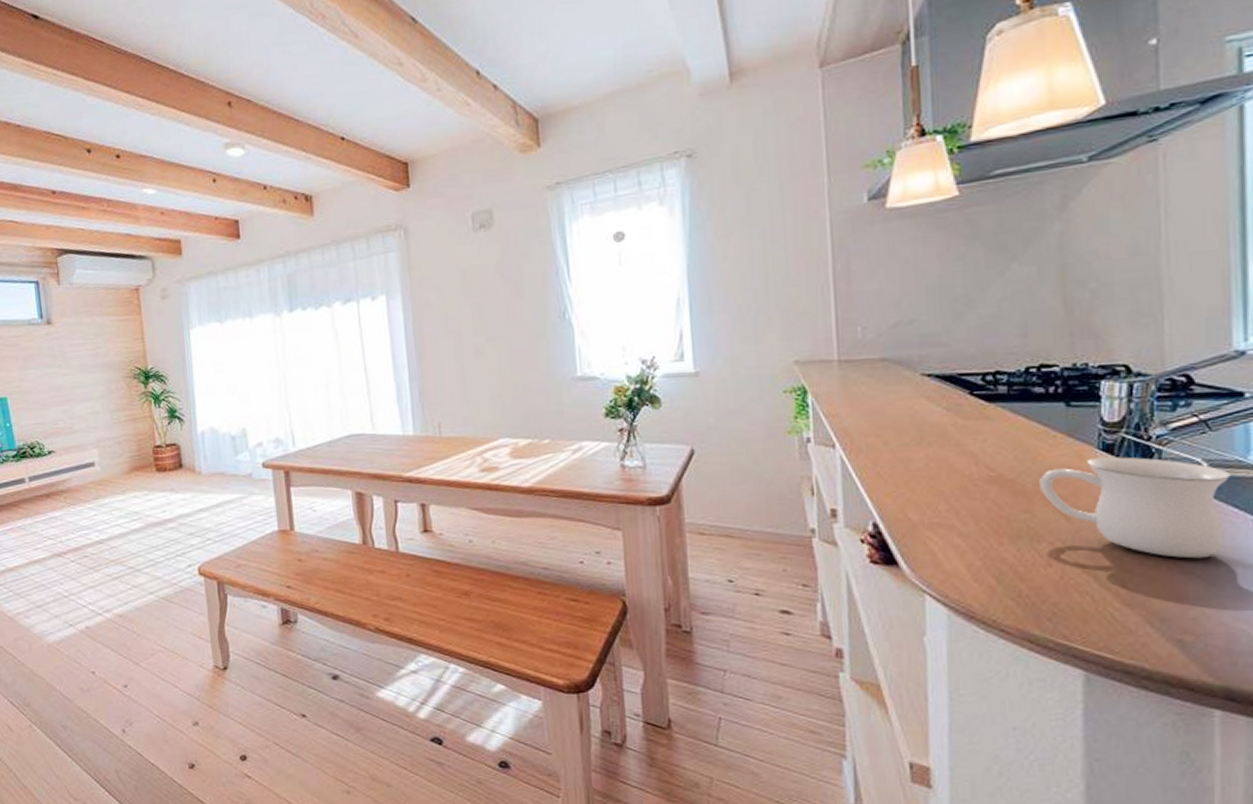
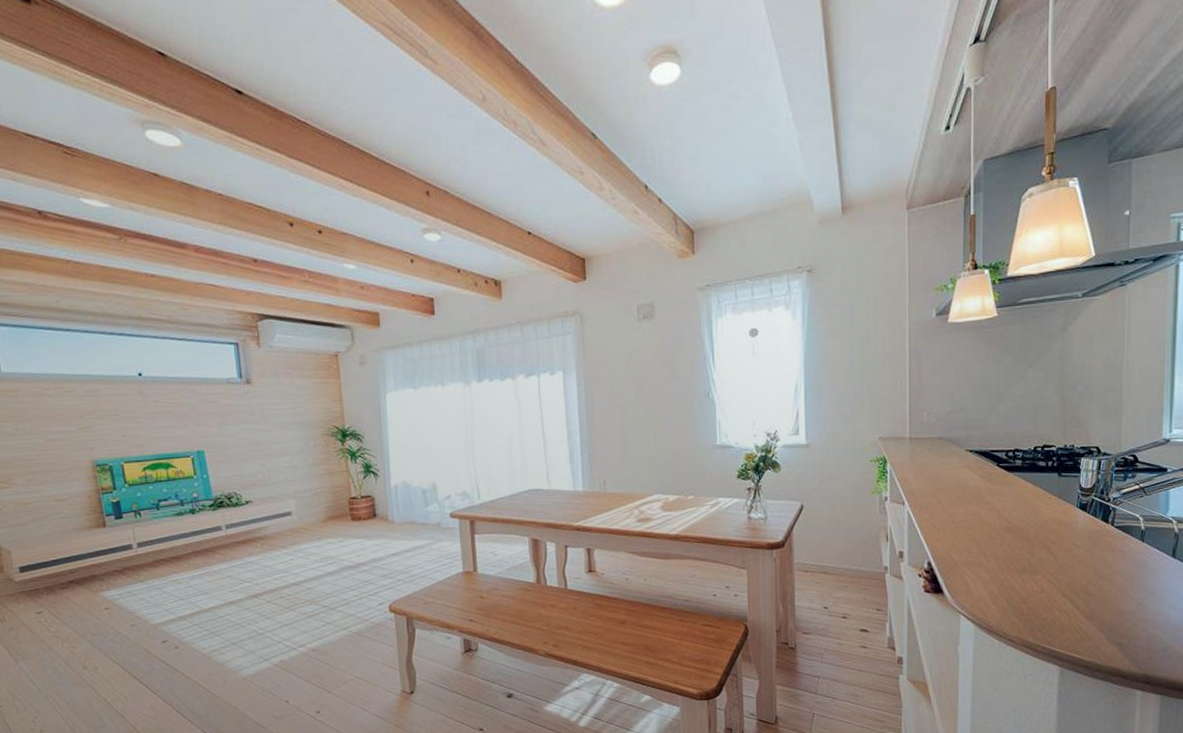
mug: present [1039,456,1230,559] -> none [1039,513,1156,586]

